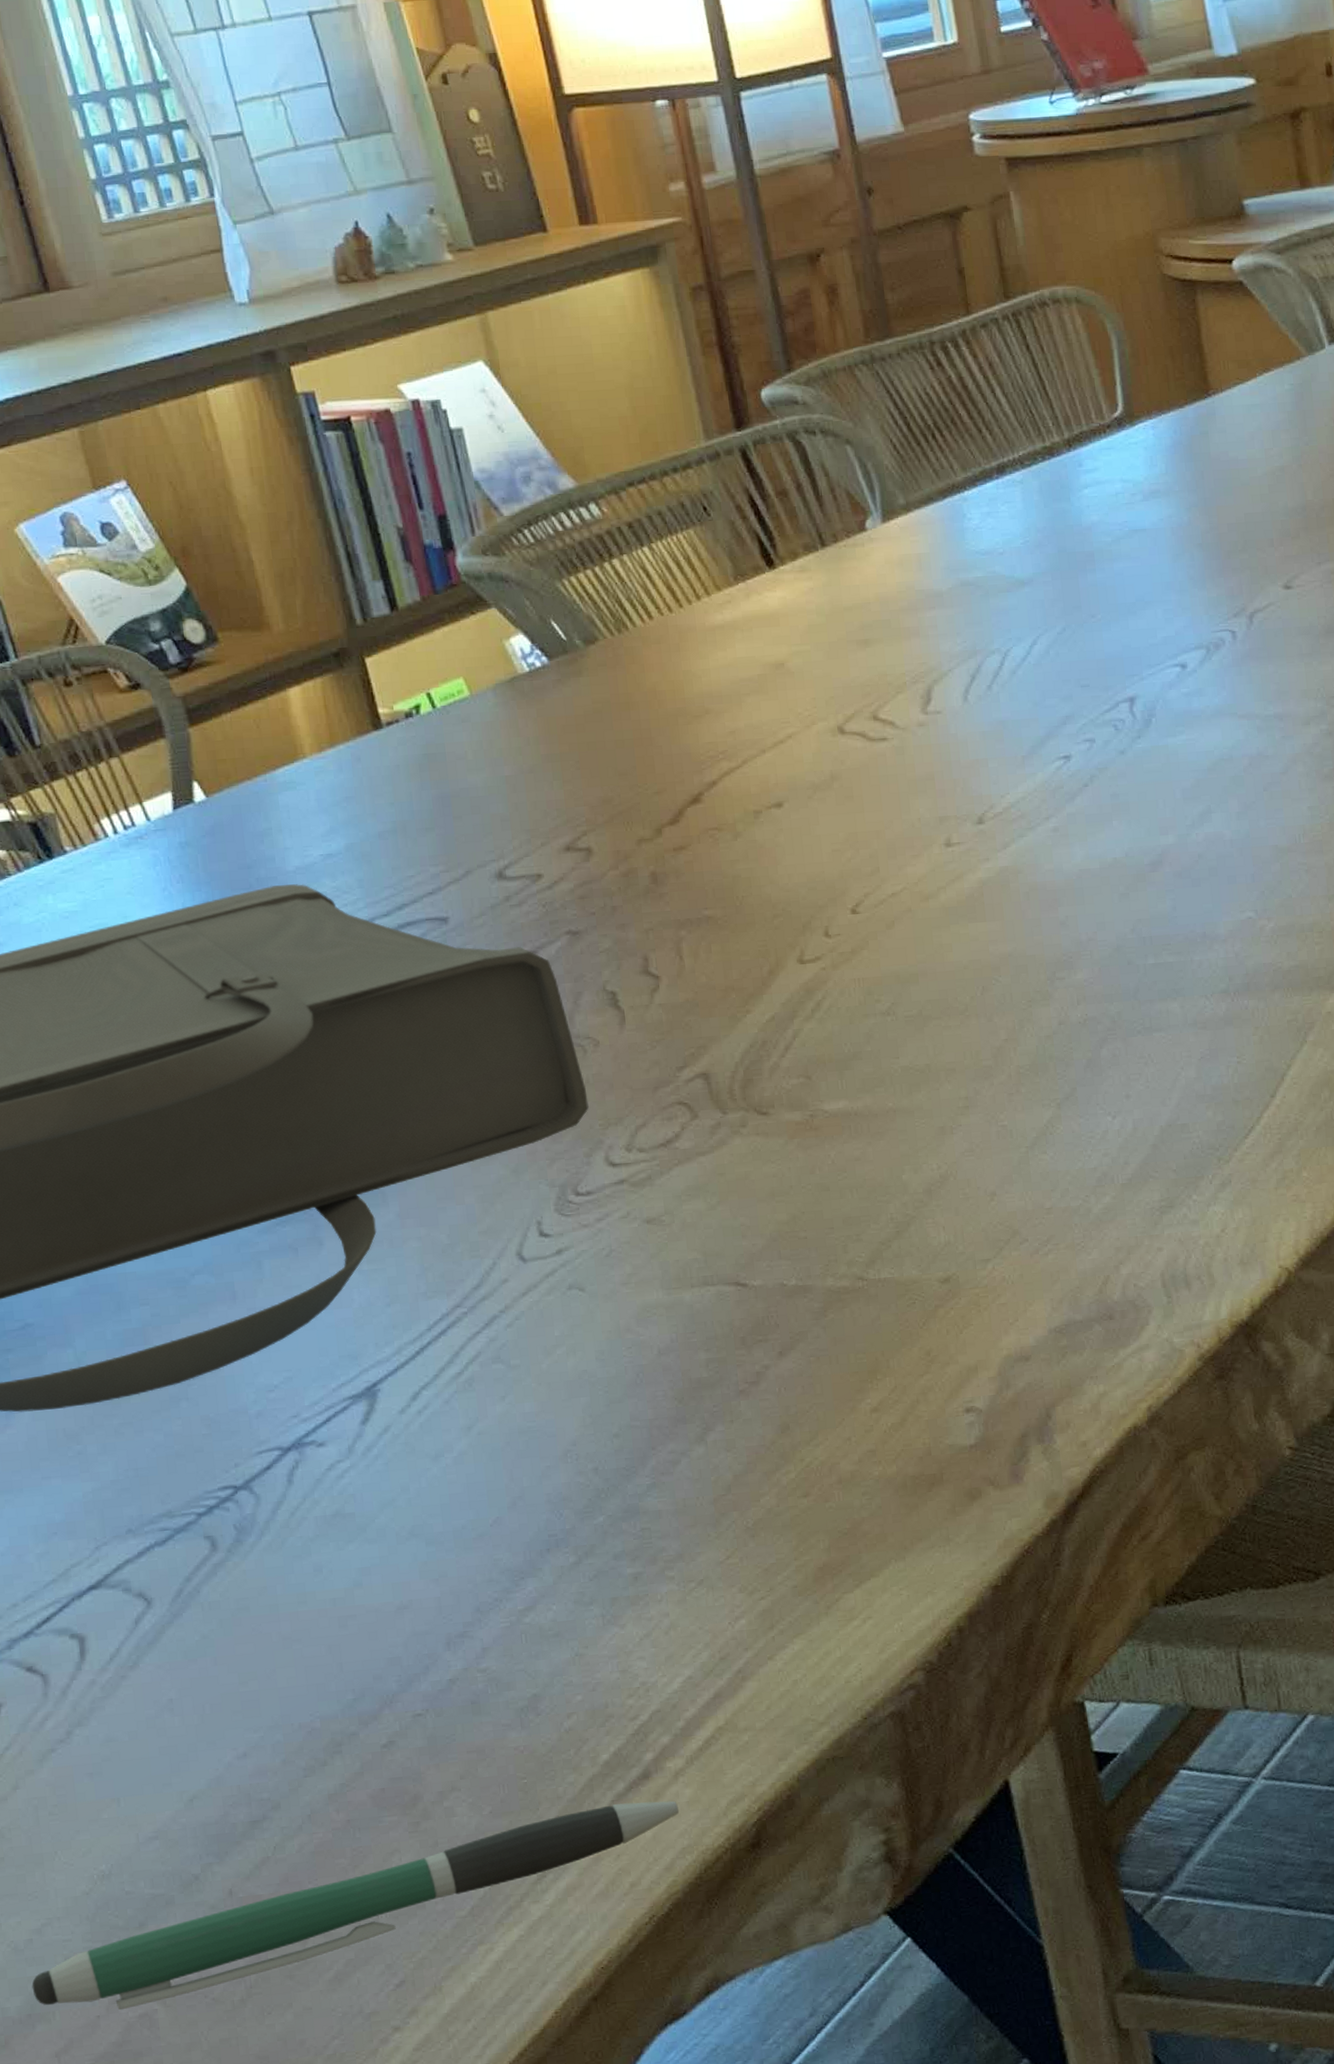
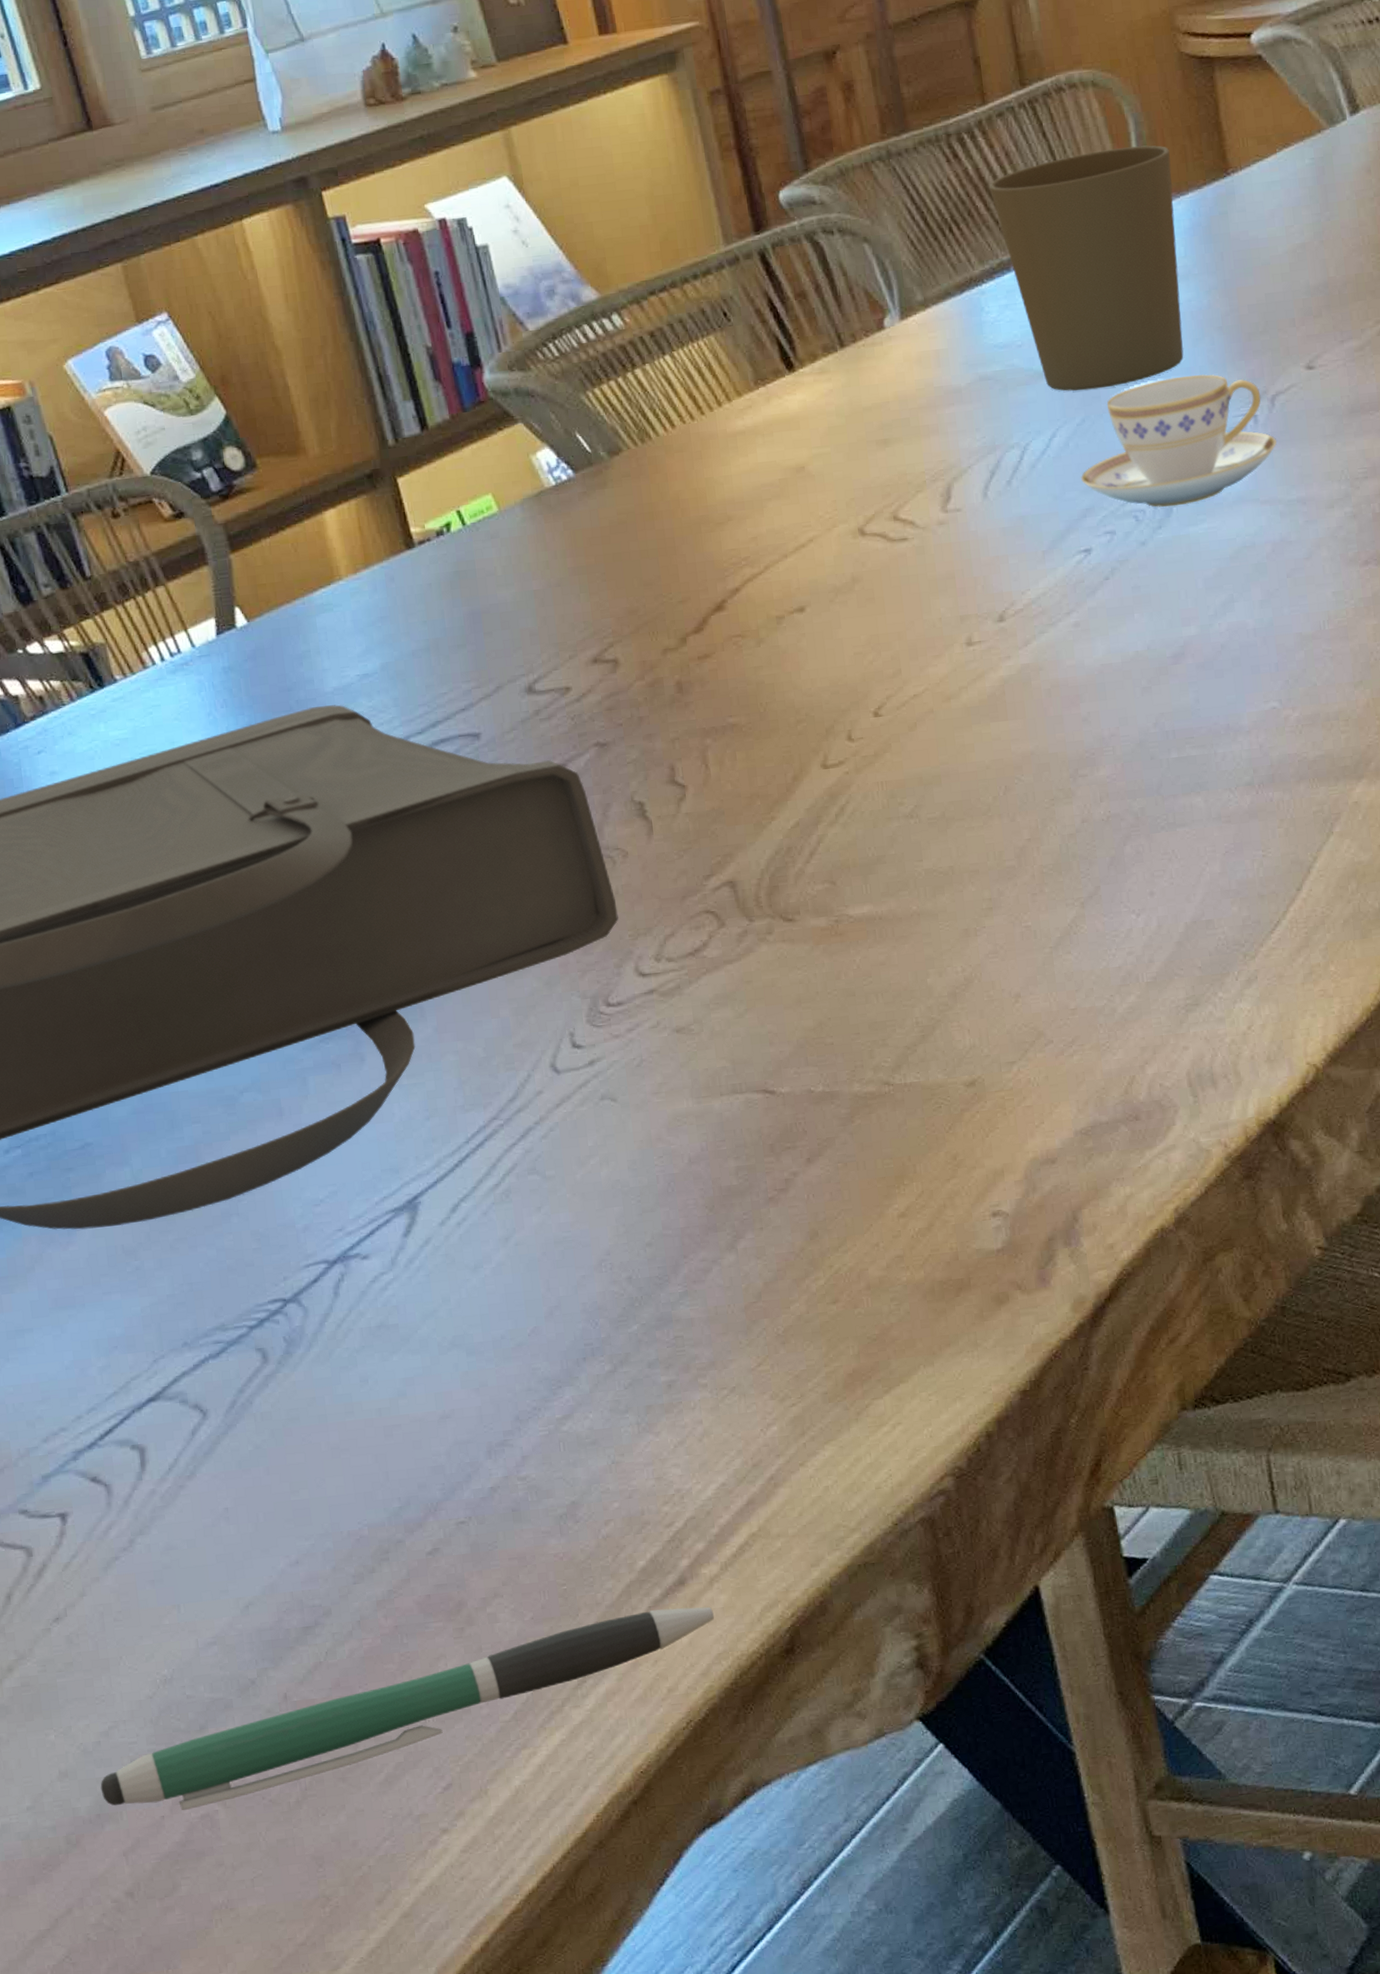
dixie cup: none [972,363,1164,600] -> present [988,145,1184,391]
teacup: none [1060,589,1255,718] -> present [1080,374,1277,507]

